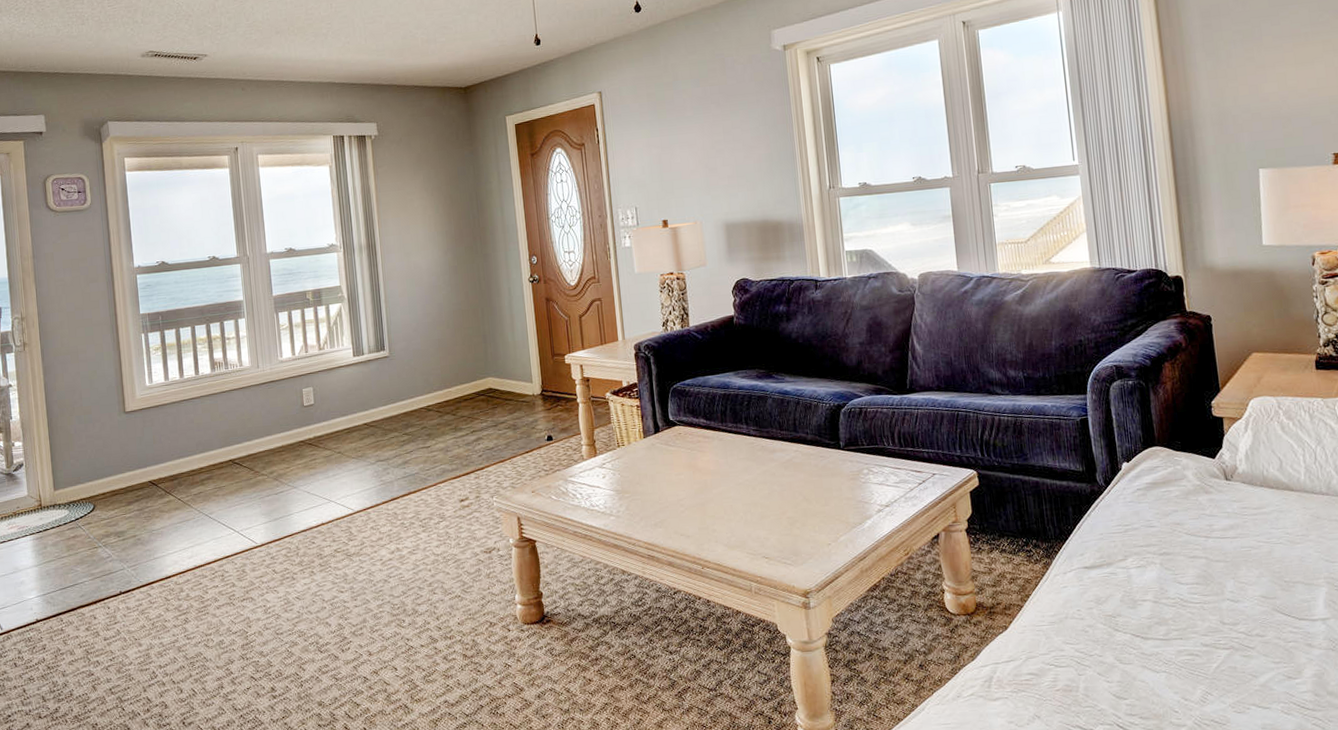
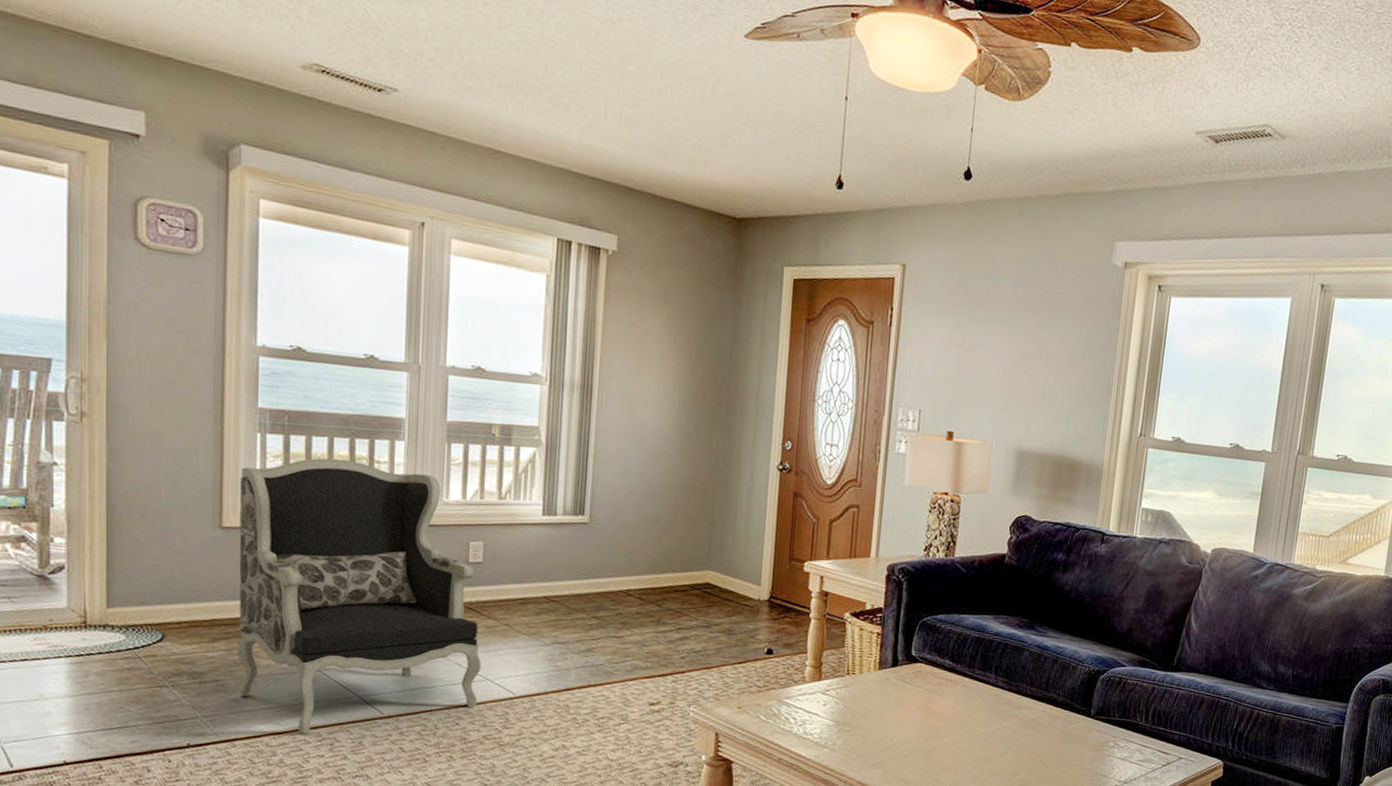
armchair: none [133,341,326,570] -> present [237,458,481,734]

